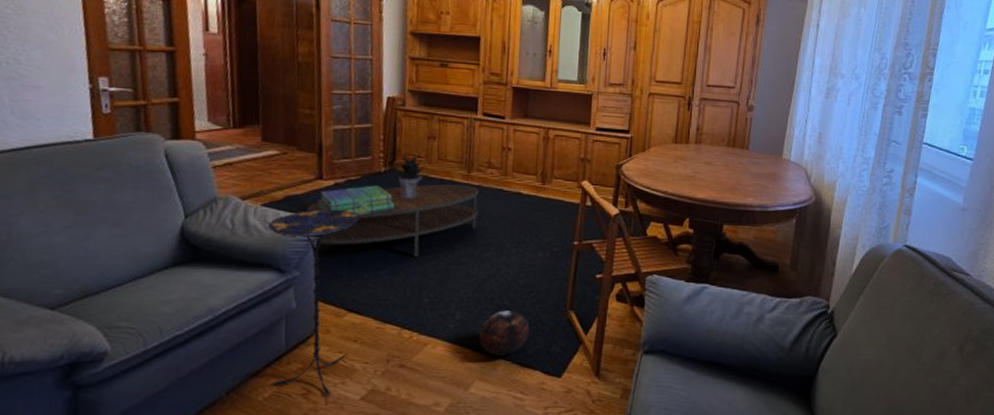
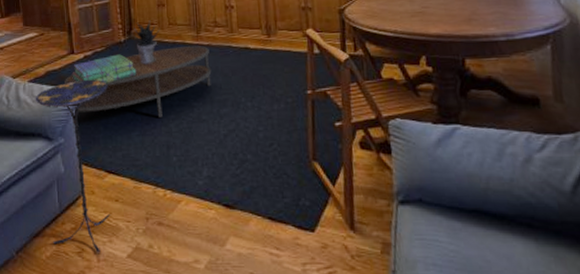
plush toy: present [478,310,530,356] -> none [227,164,276,211]

